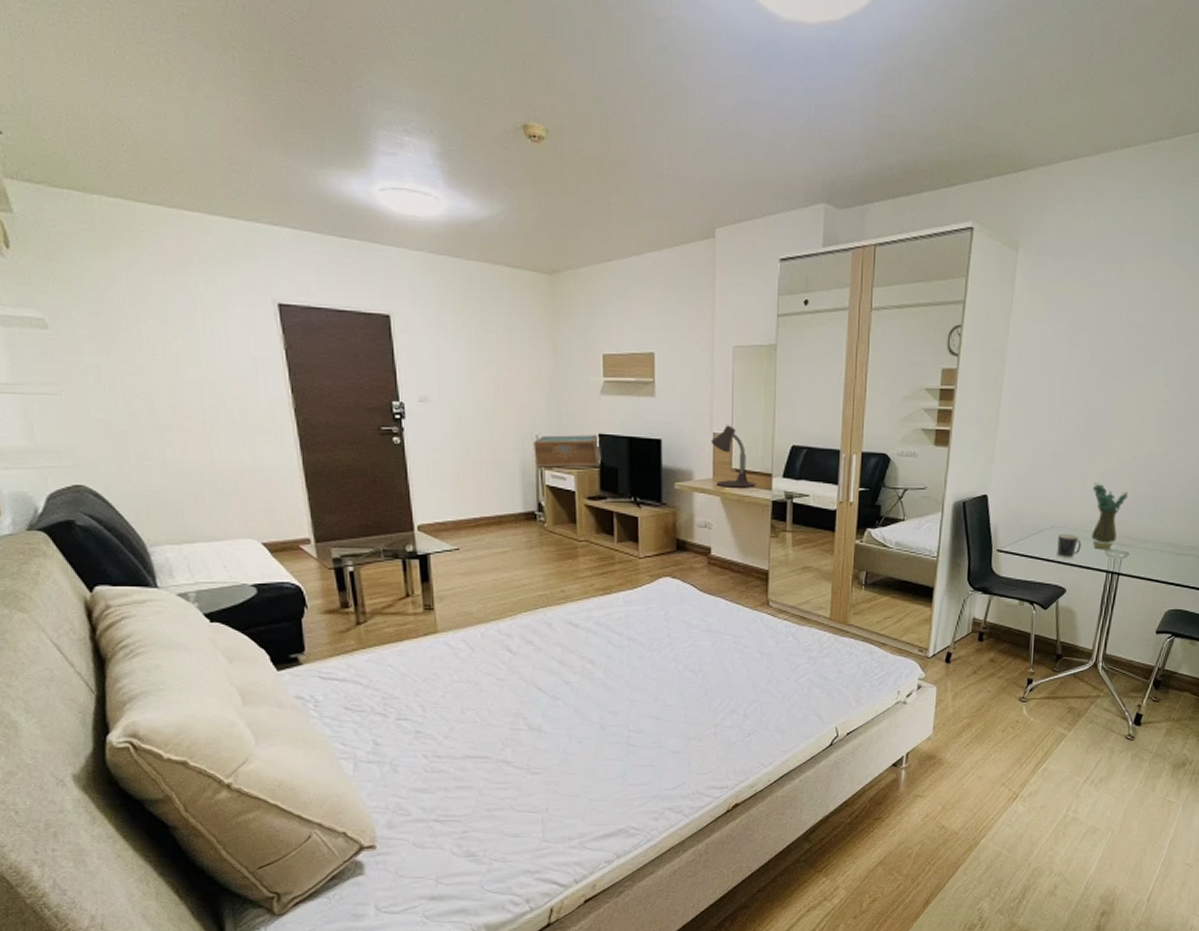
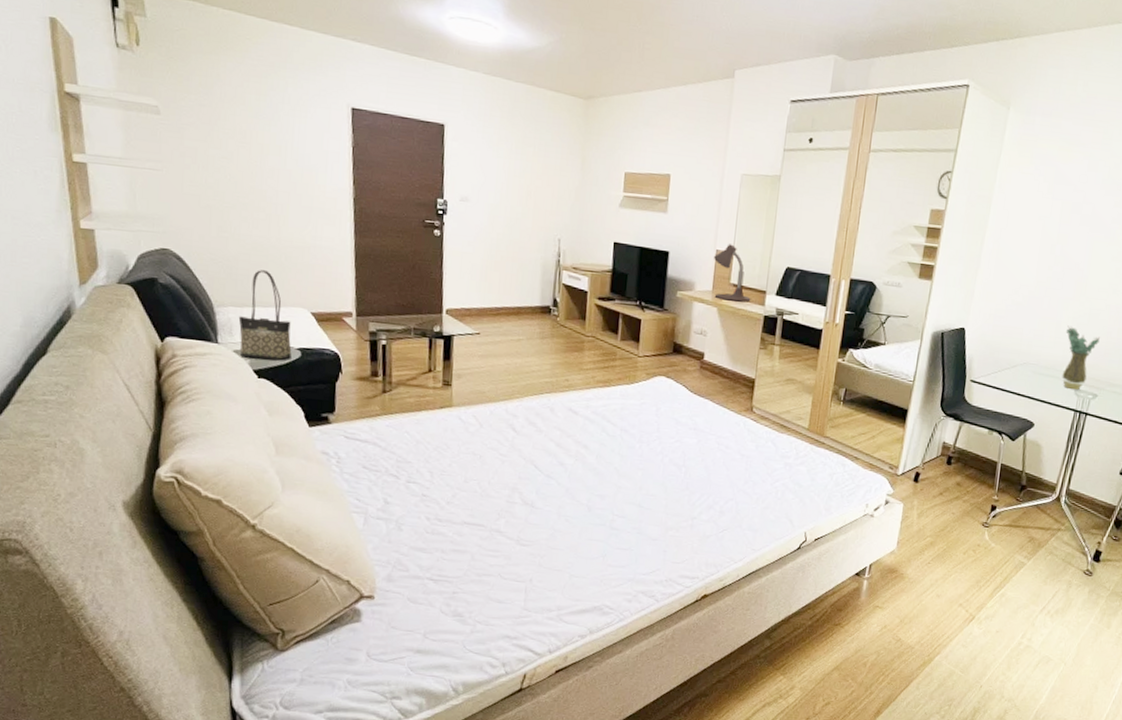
tote bag: none [177,500,246,601] -> present [238,270,292,361]
decorative box: present [534,435,602,469] -> none [555,240,615,272]
mug: present [1057,534,1082,558] -> none [1027,371,1052,395]

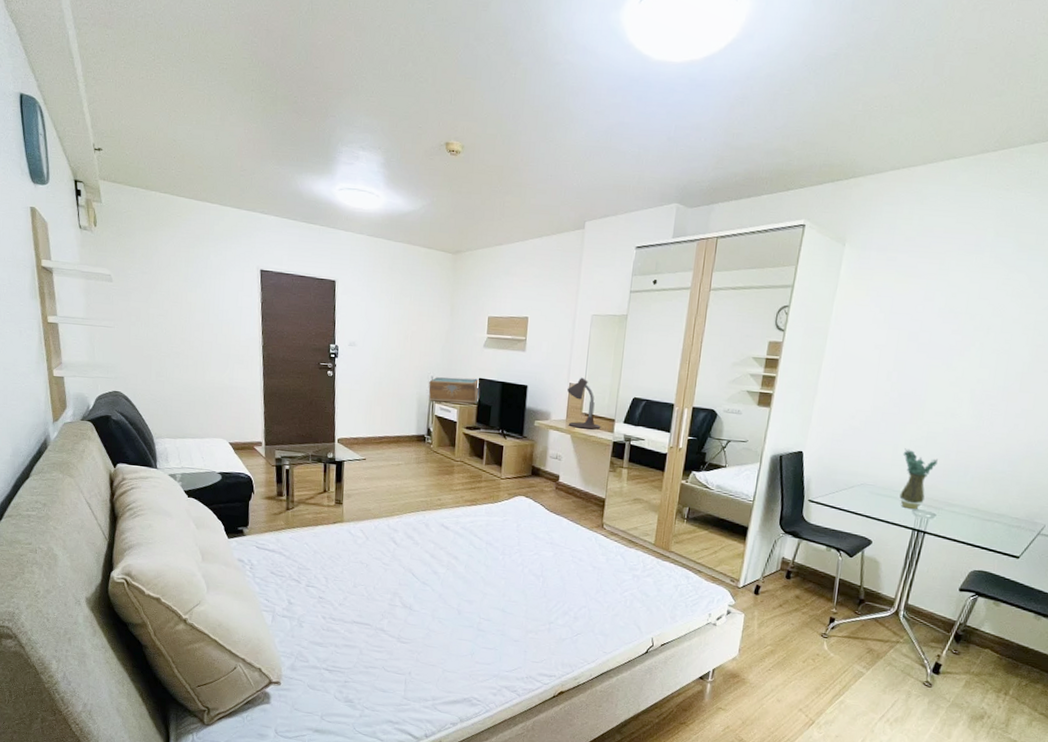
tote bag: present [238,270,292,361] -> none [172,407,214,483]
decorative box: none [555,240,615,272] -> present [428,377,480,405]

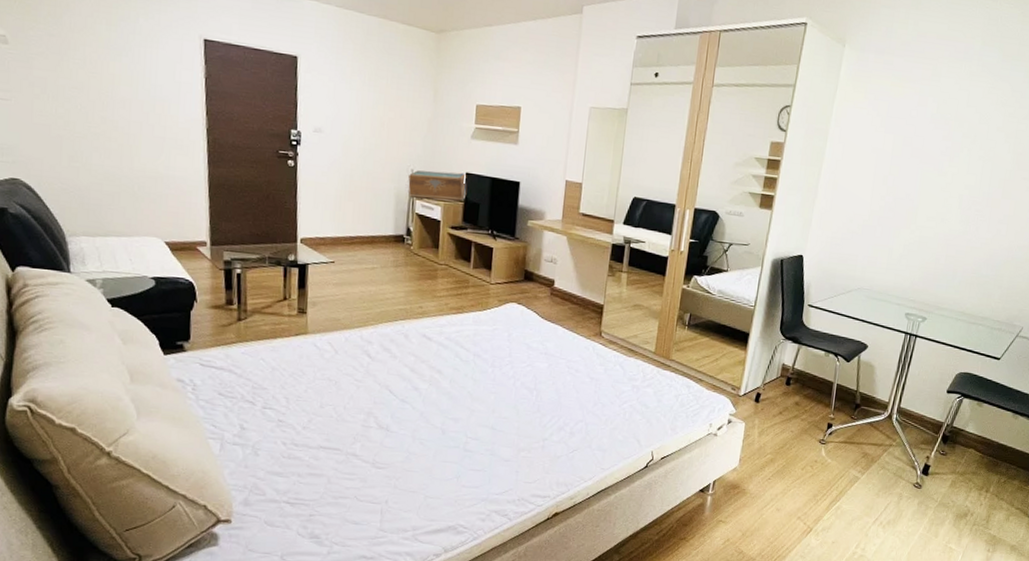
desk lamp: present [567,377,601,430] -> none [563,174,600,231]
vase: present [899,448,938,510] -> none [893,253,929,314]

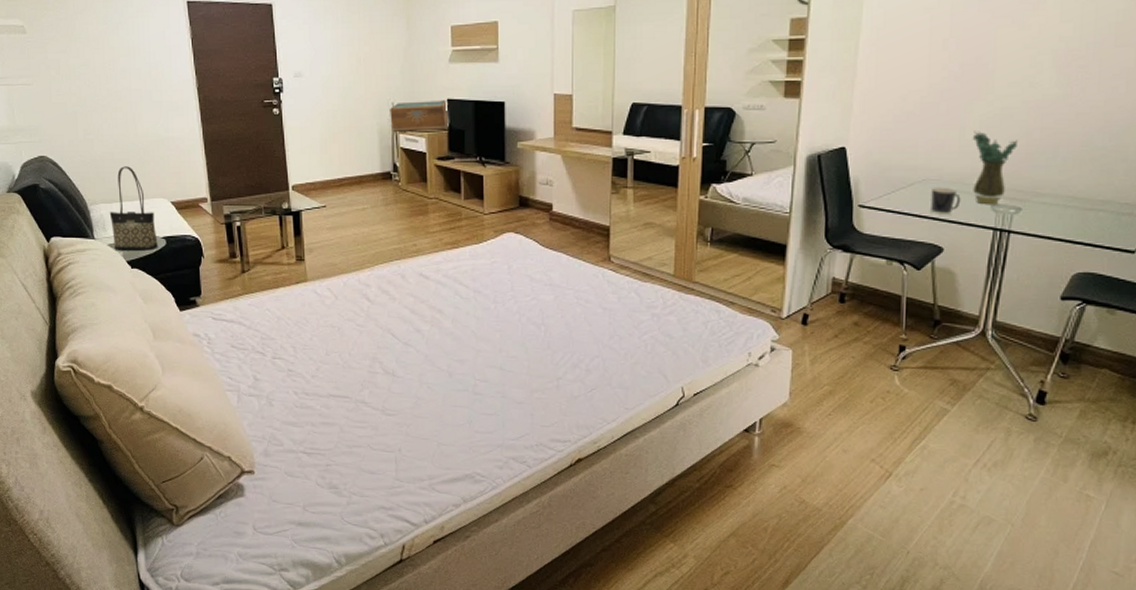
tote bag: none [91,200,146,290] -> present [109,166,158,251]
mug: none [861,296,885,318] -> present [931,188,961,214]
vase: none [893,253,929,314] -> present [972,131,1017,205]

